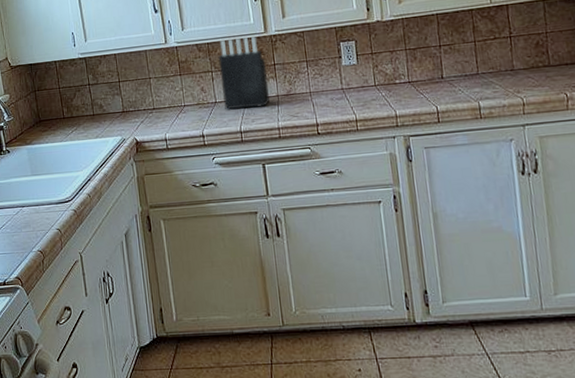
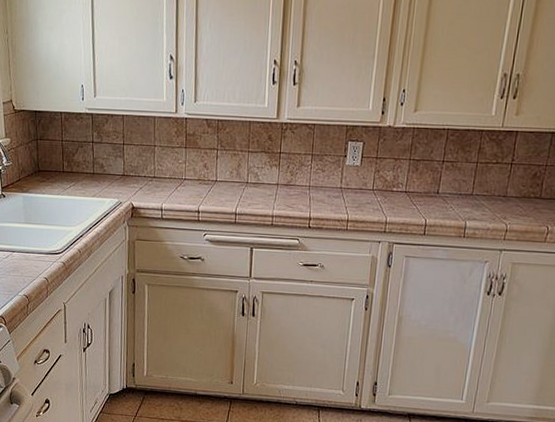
knife block: present [218,34,270,109] -> none [224,117,272,193]

